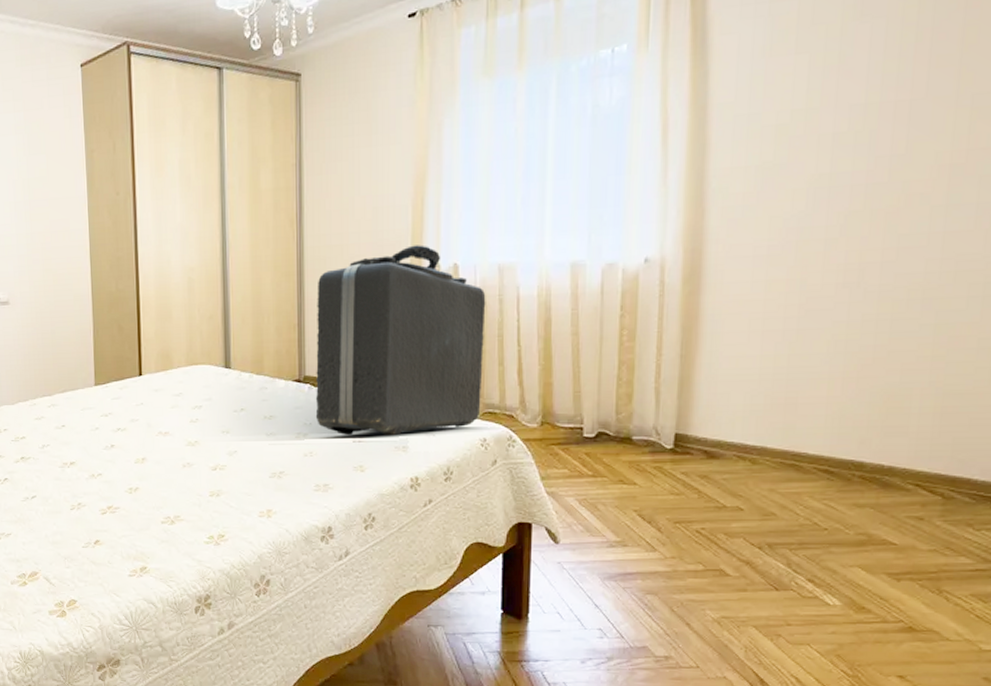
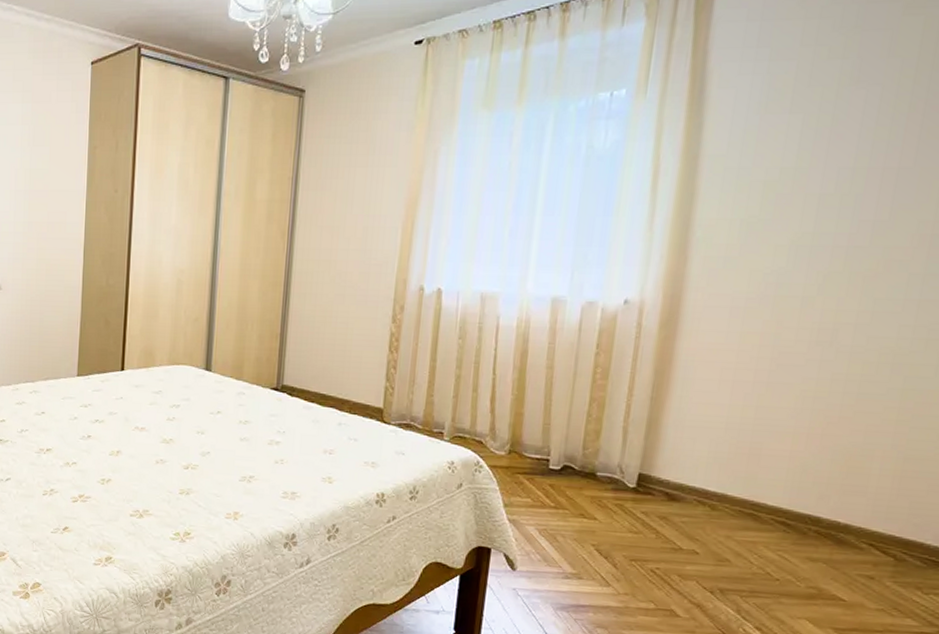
suitcase: present [315,245,486,437] -> none [289,267,466,451]

